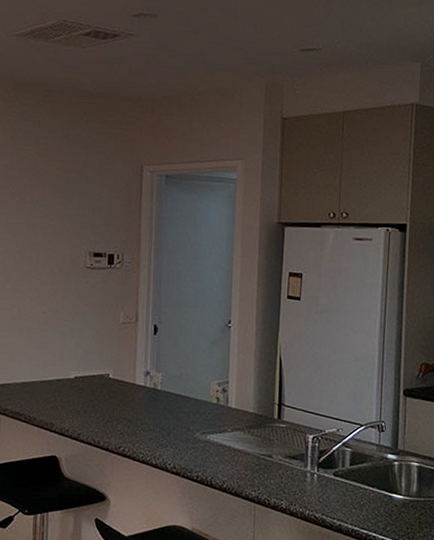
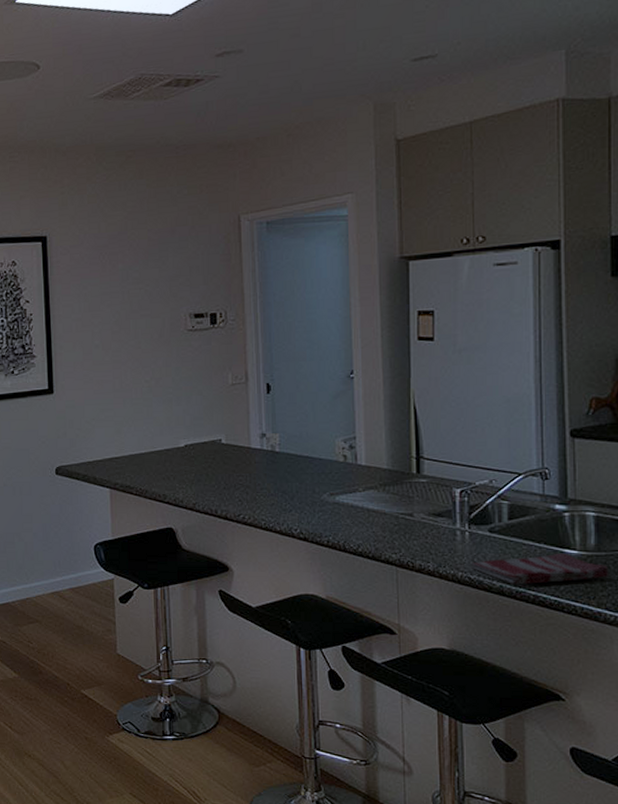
dish towel: none [316,497,426,524] -> present [470,553,609,585]

